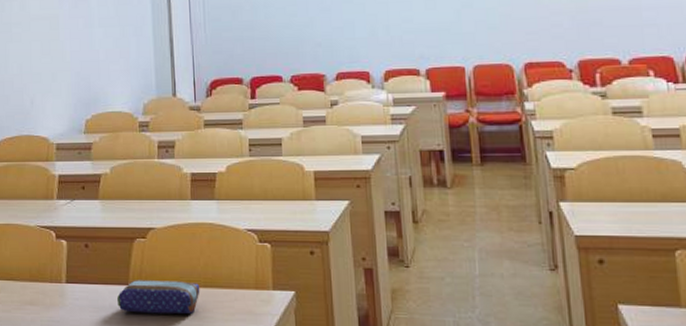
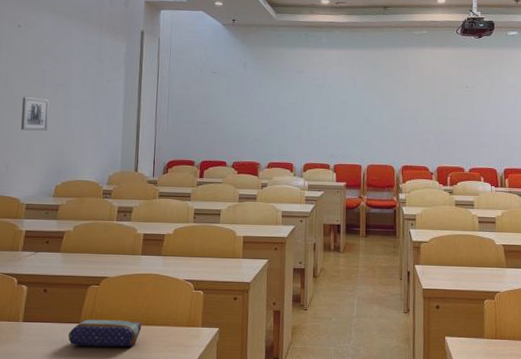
wall art: none [40,17,71,57] -> present [21,97,49,131]

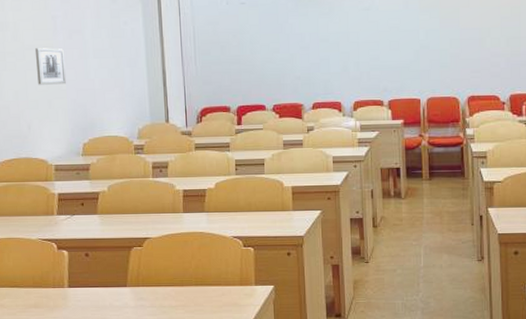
pencil case: present [68,319,142,347] -> none [117,281,192,310]

